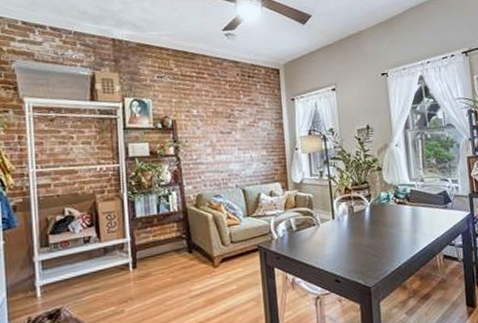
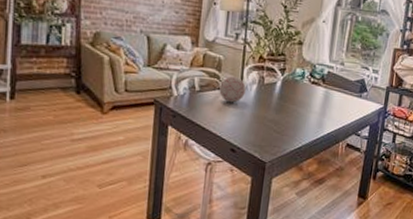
decorative ball: none [314,210,339,236] -> present [219,76,246,103]

